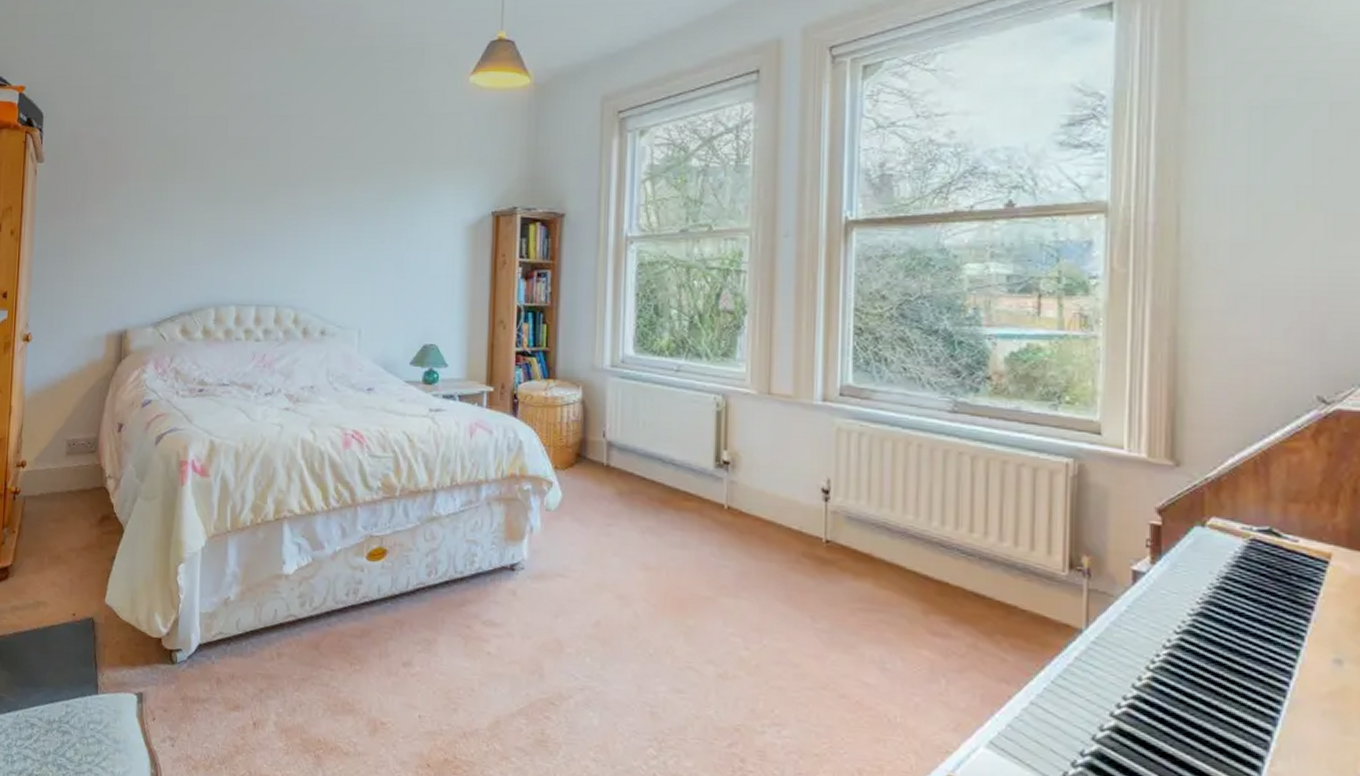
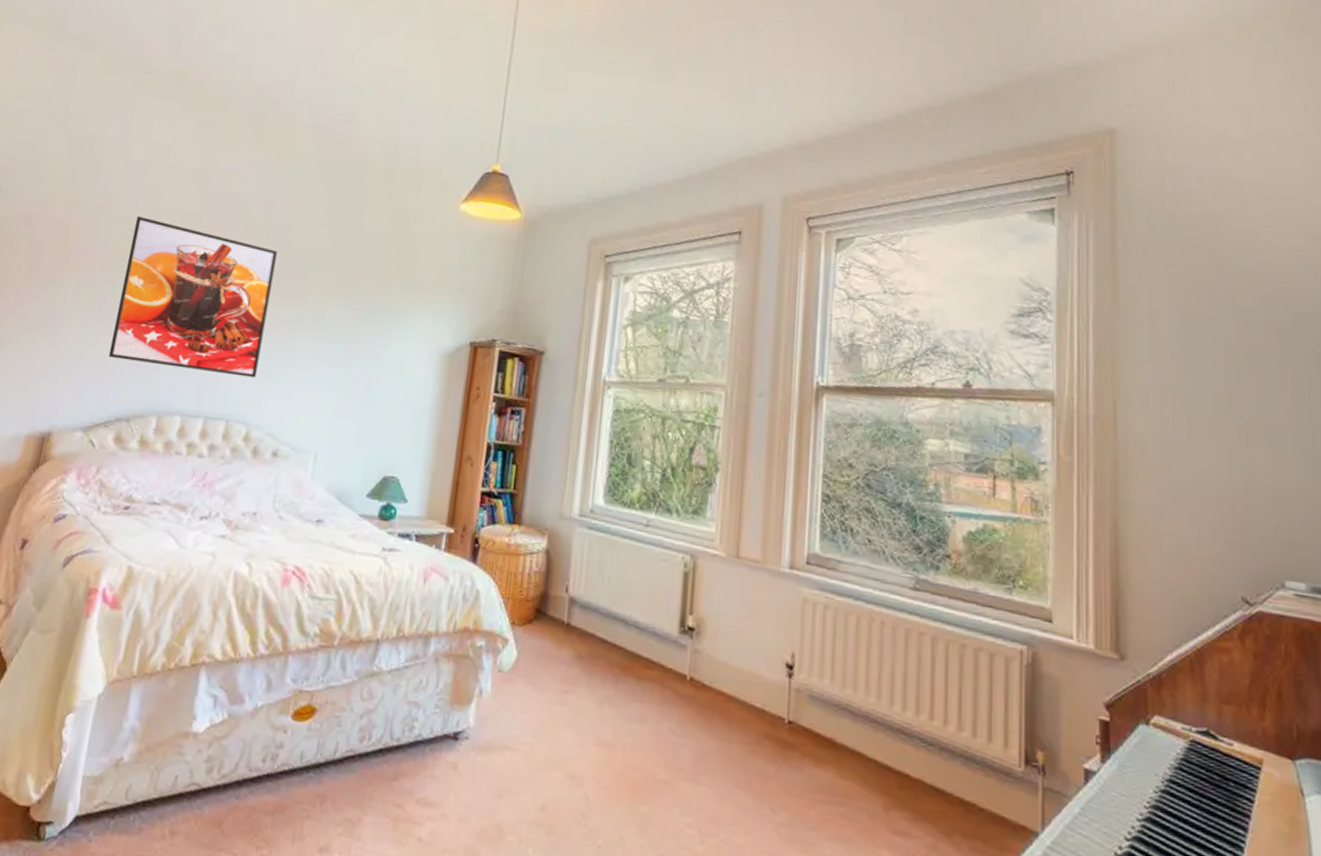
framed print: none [164,125,301,265] -> present [108,217,278,378]

